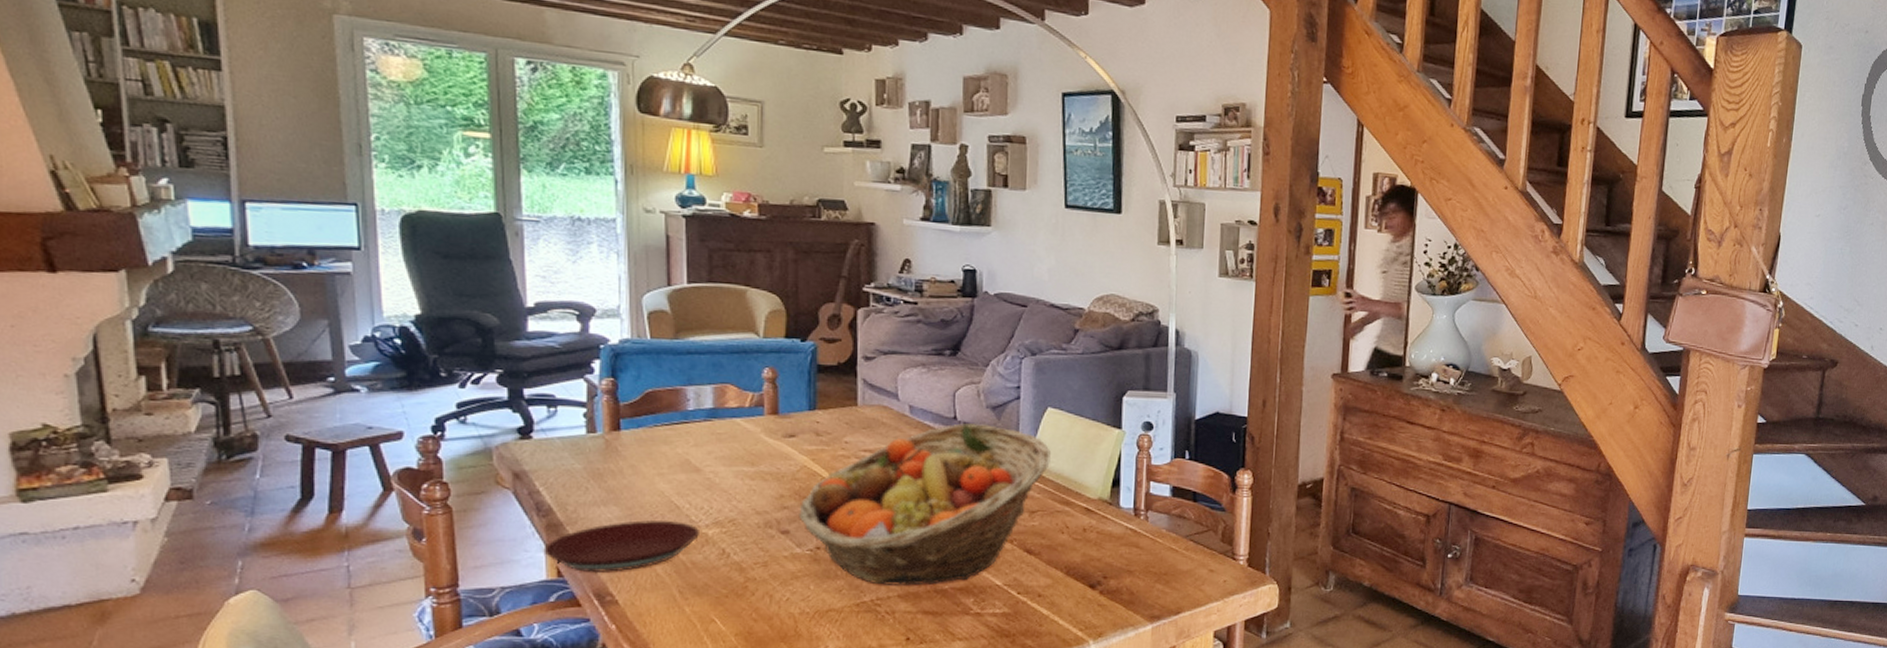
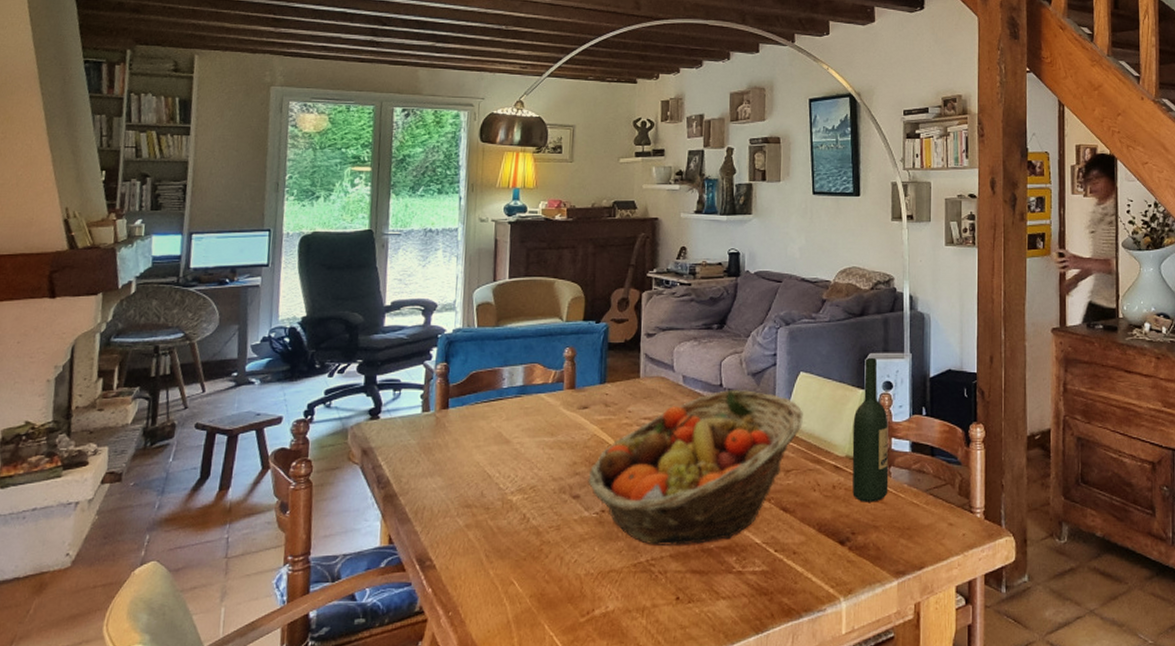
plate: present [543,519,699,574] -> none [379,488,506,540]
wine bottle: none [1105,395,1147,547] -> present [852,357,889,502]

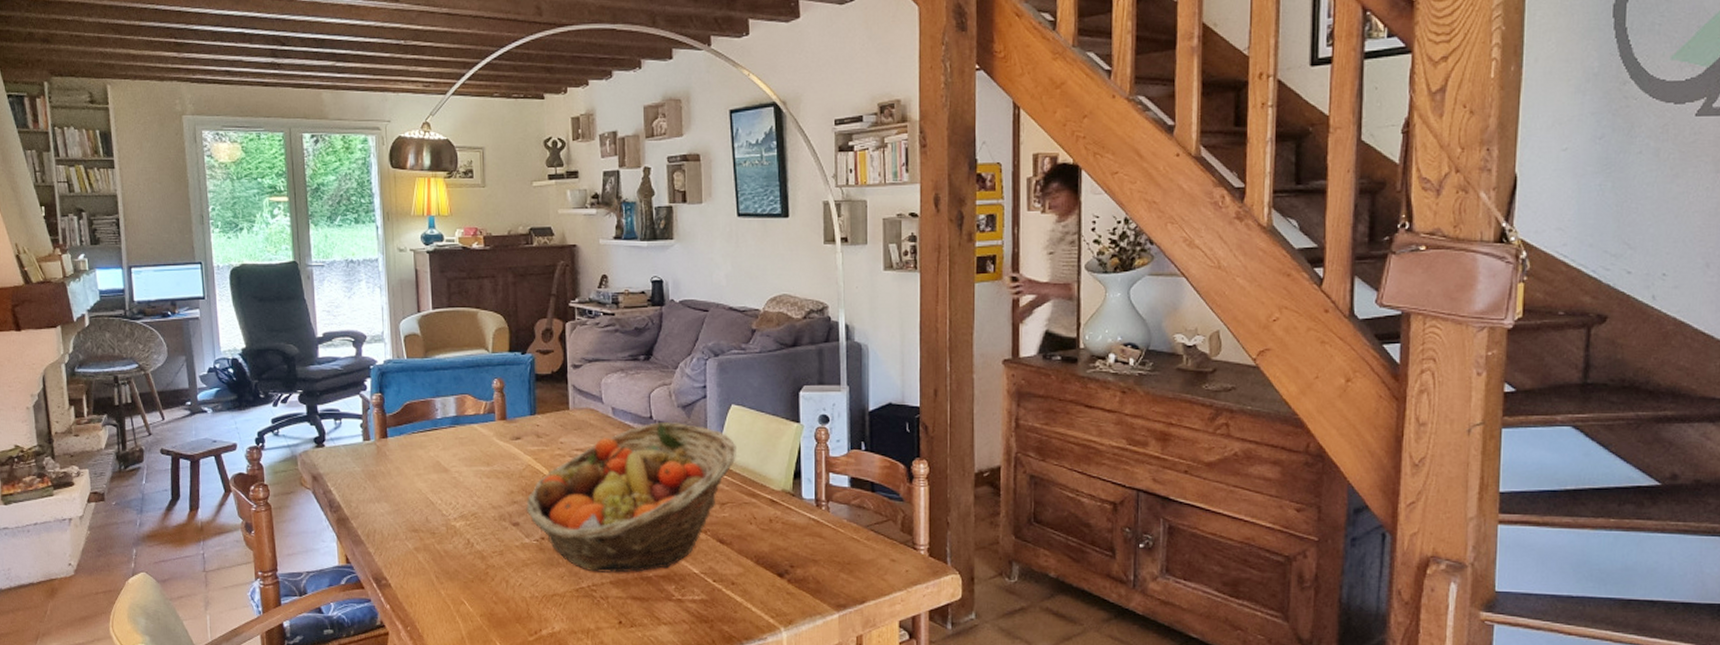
wine bottle: present [852,357,889,502] -> none [788,390,827,537]

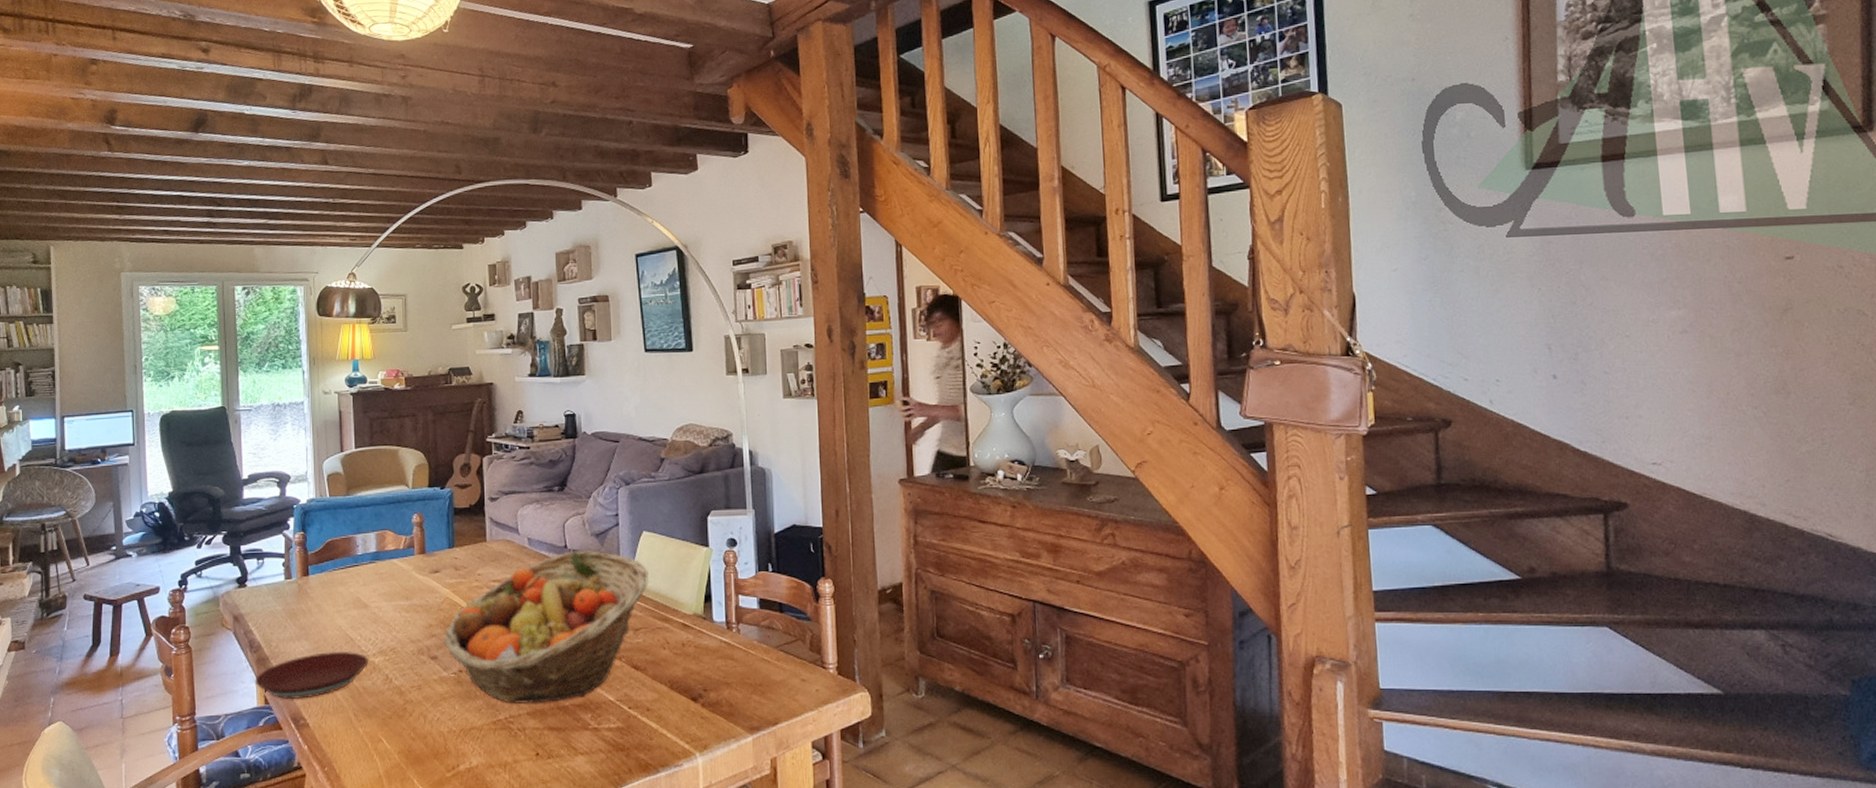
plate: none [335,514,449,561] -> present [255,651,368,700]

